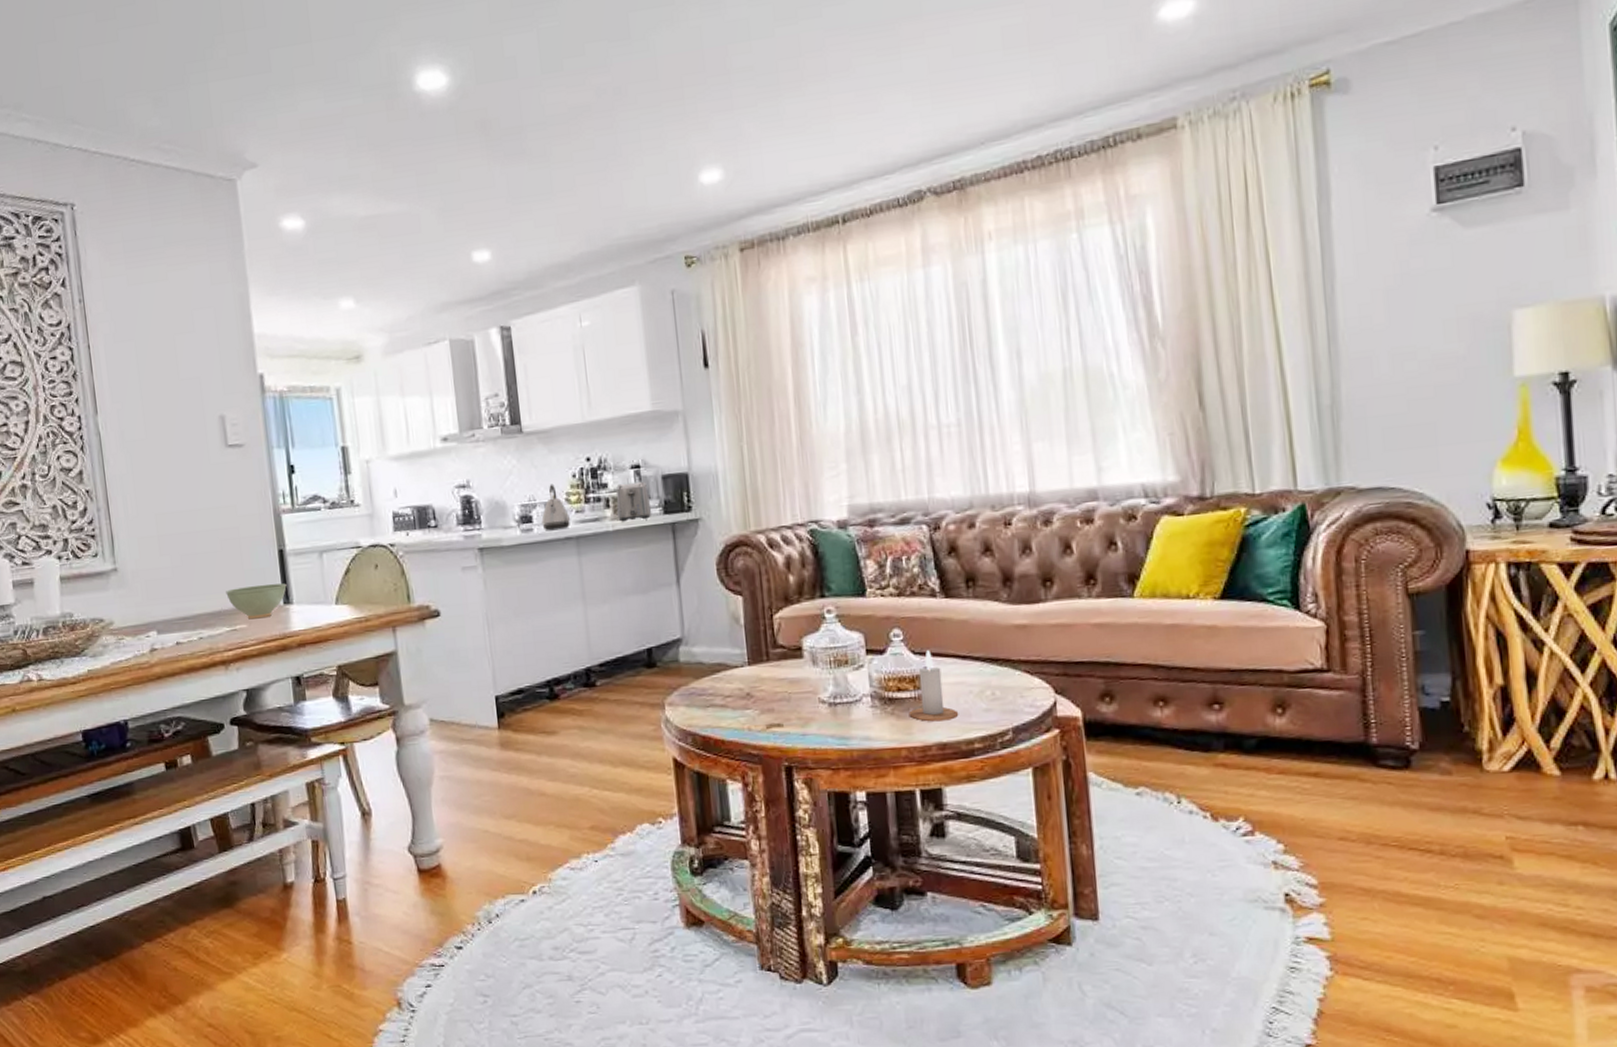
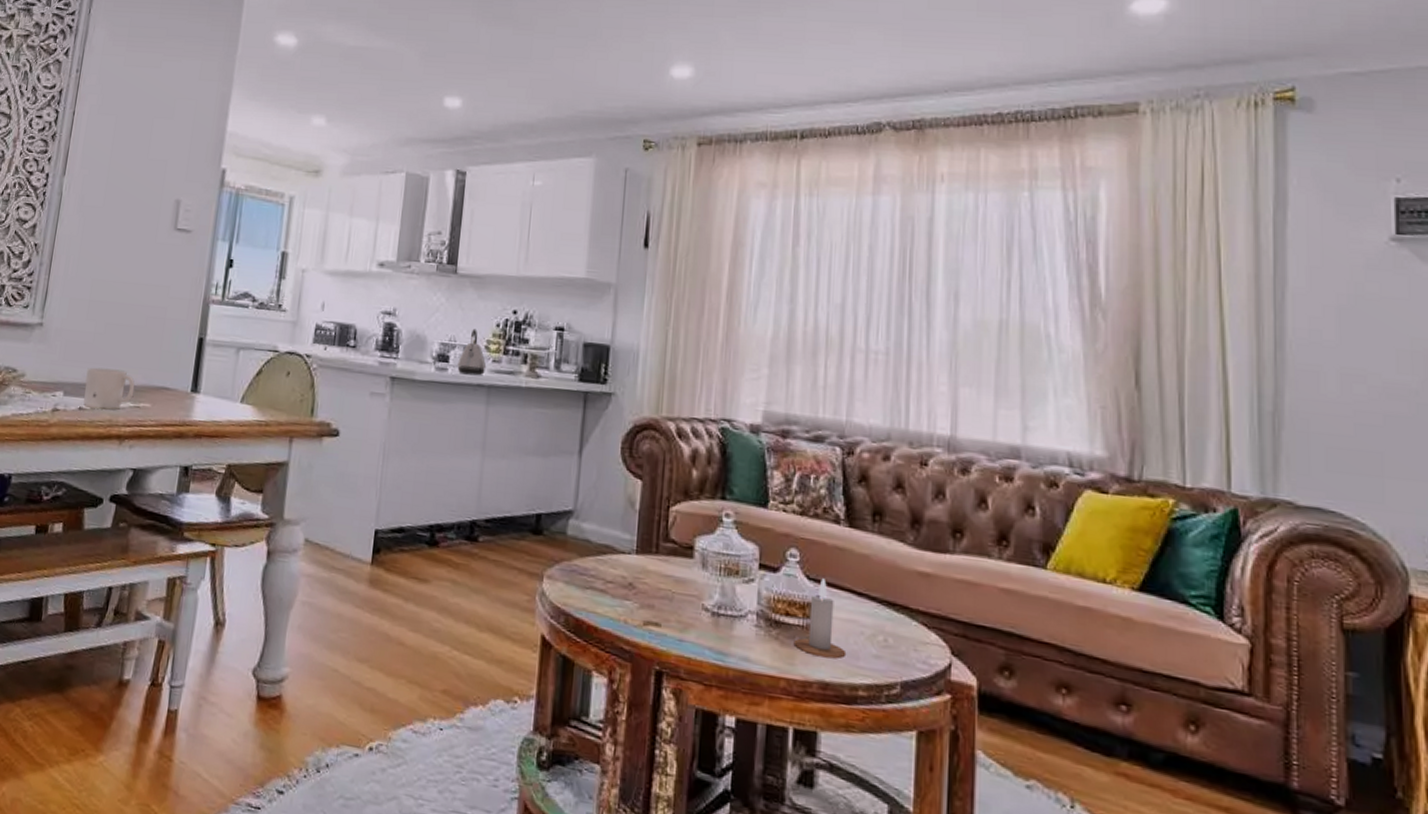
mug: none [174,597,227,642] -> present [83,367,135,410]
bowl: present [226,583,287,620] -> none [138,366,198,402]
toaster: present [616,481,652,522] -> none [533,342,568,383]

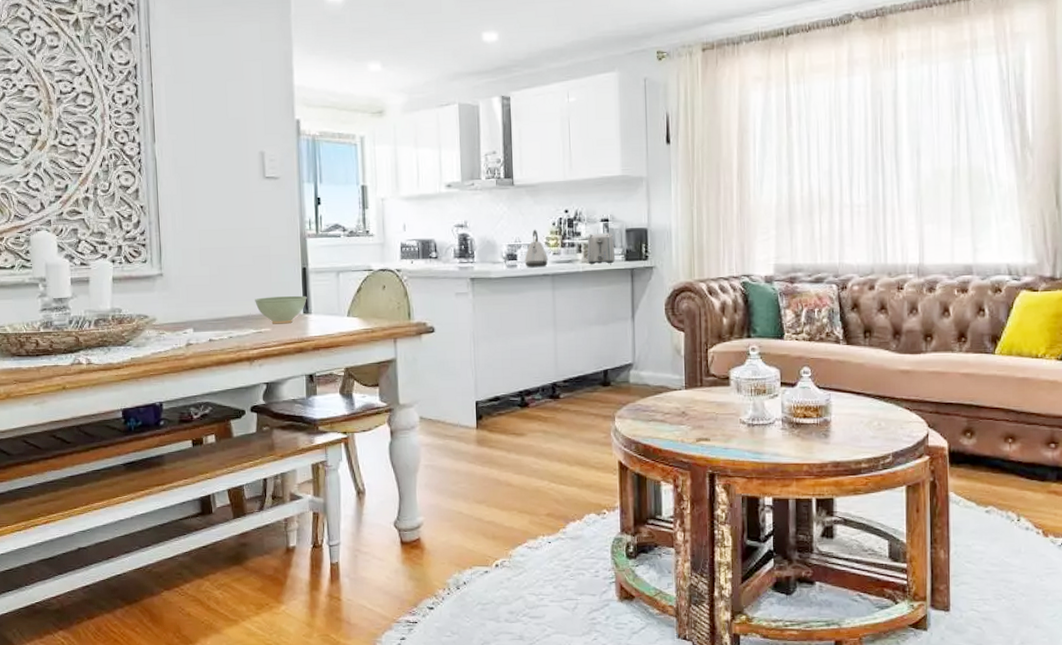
mug: present [83,367,135,410] -> none [210,304,255,340]
bowl: none [138,366,198,402] -> present [255,296,307,324]
toaster: none [533,342,568,383] -> present [587,232,616,265]
candle: present [793,578,847,659] -> none [811,386,851,444]

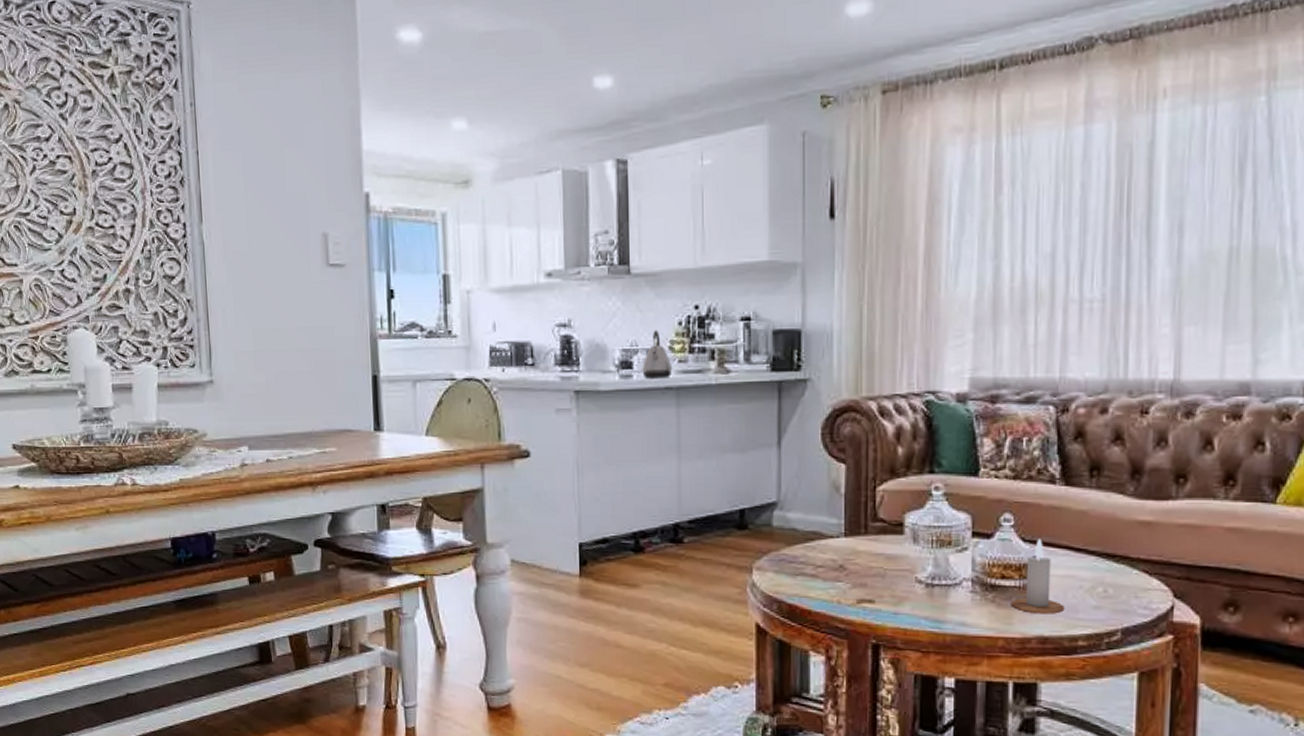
bowl: present [255,296,307,324] -> none [318,410,378,443]
toaster: present [587,232,616,265] -> none [722,334,759,376]
candle: none [811,386,851,444] -> present [1010,539,1065,614]

